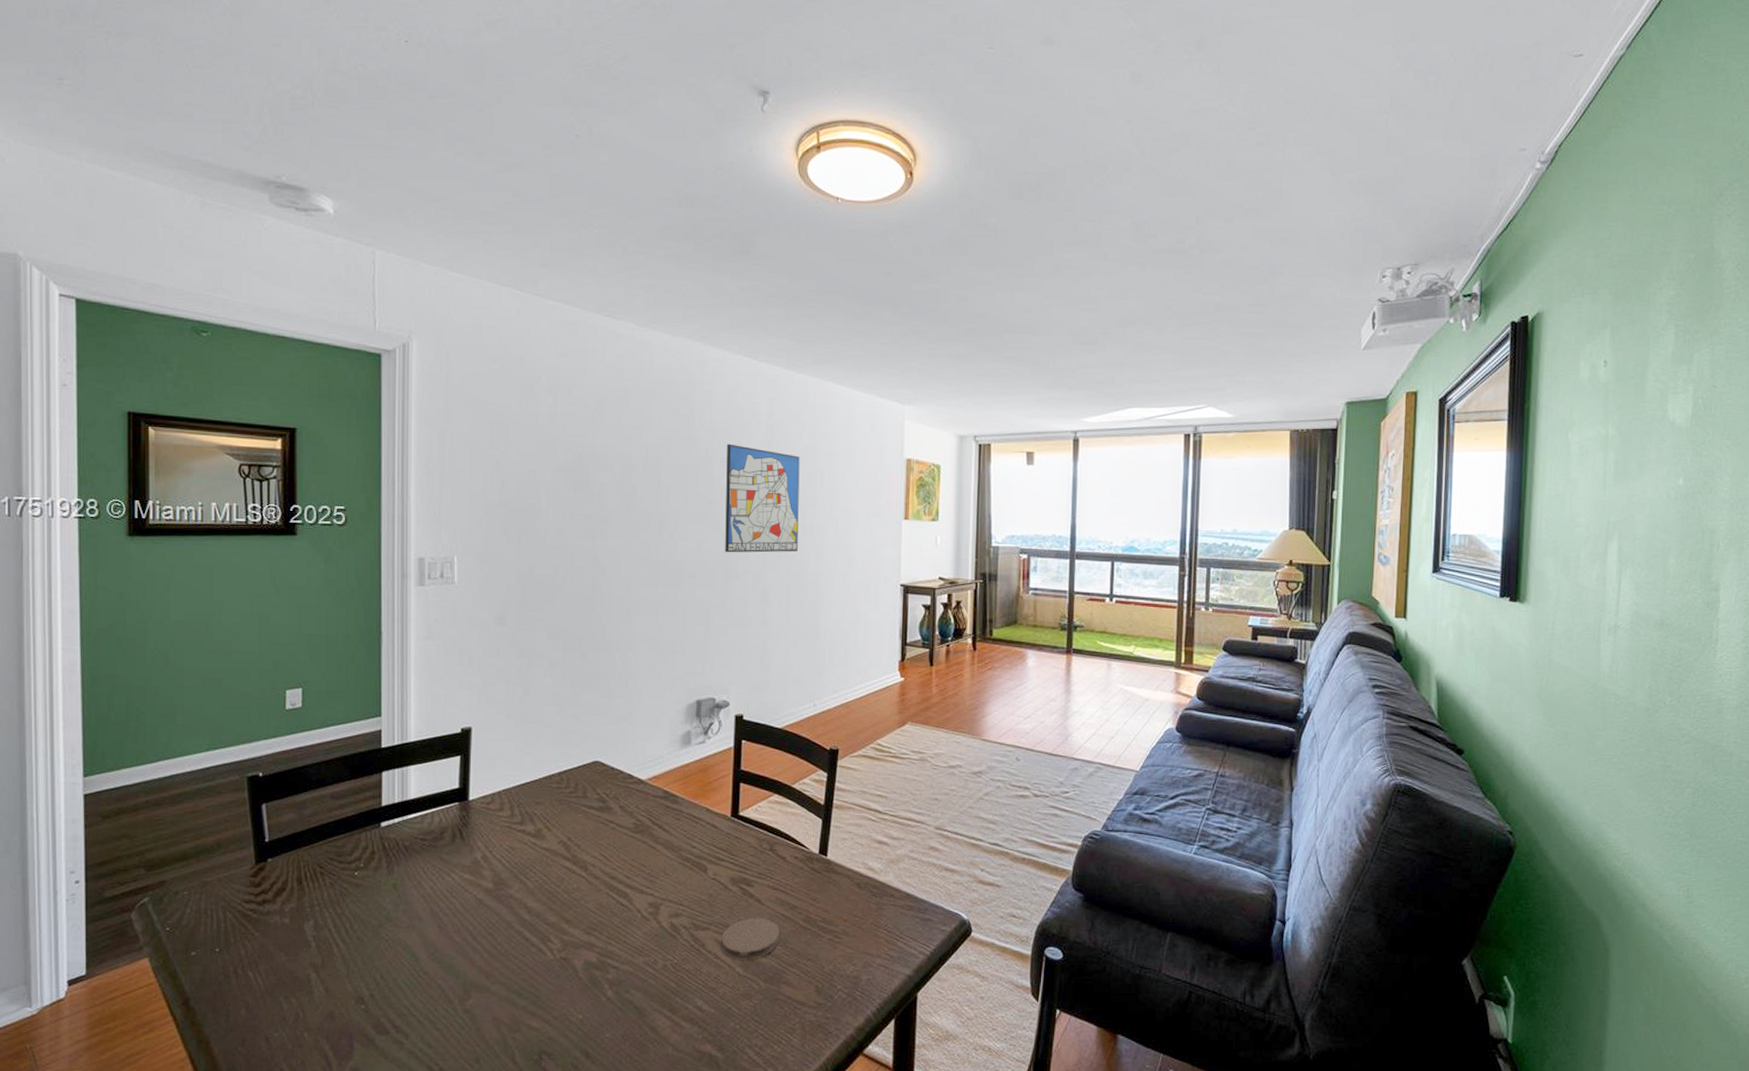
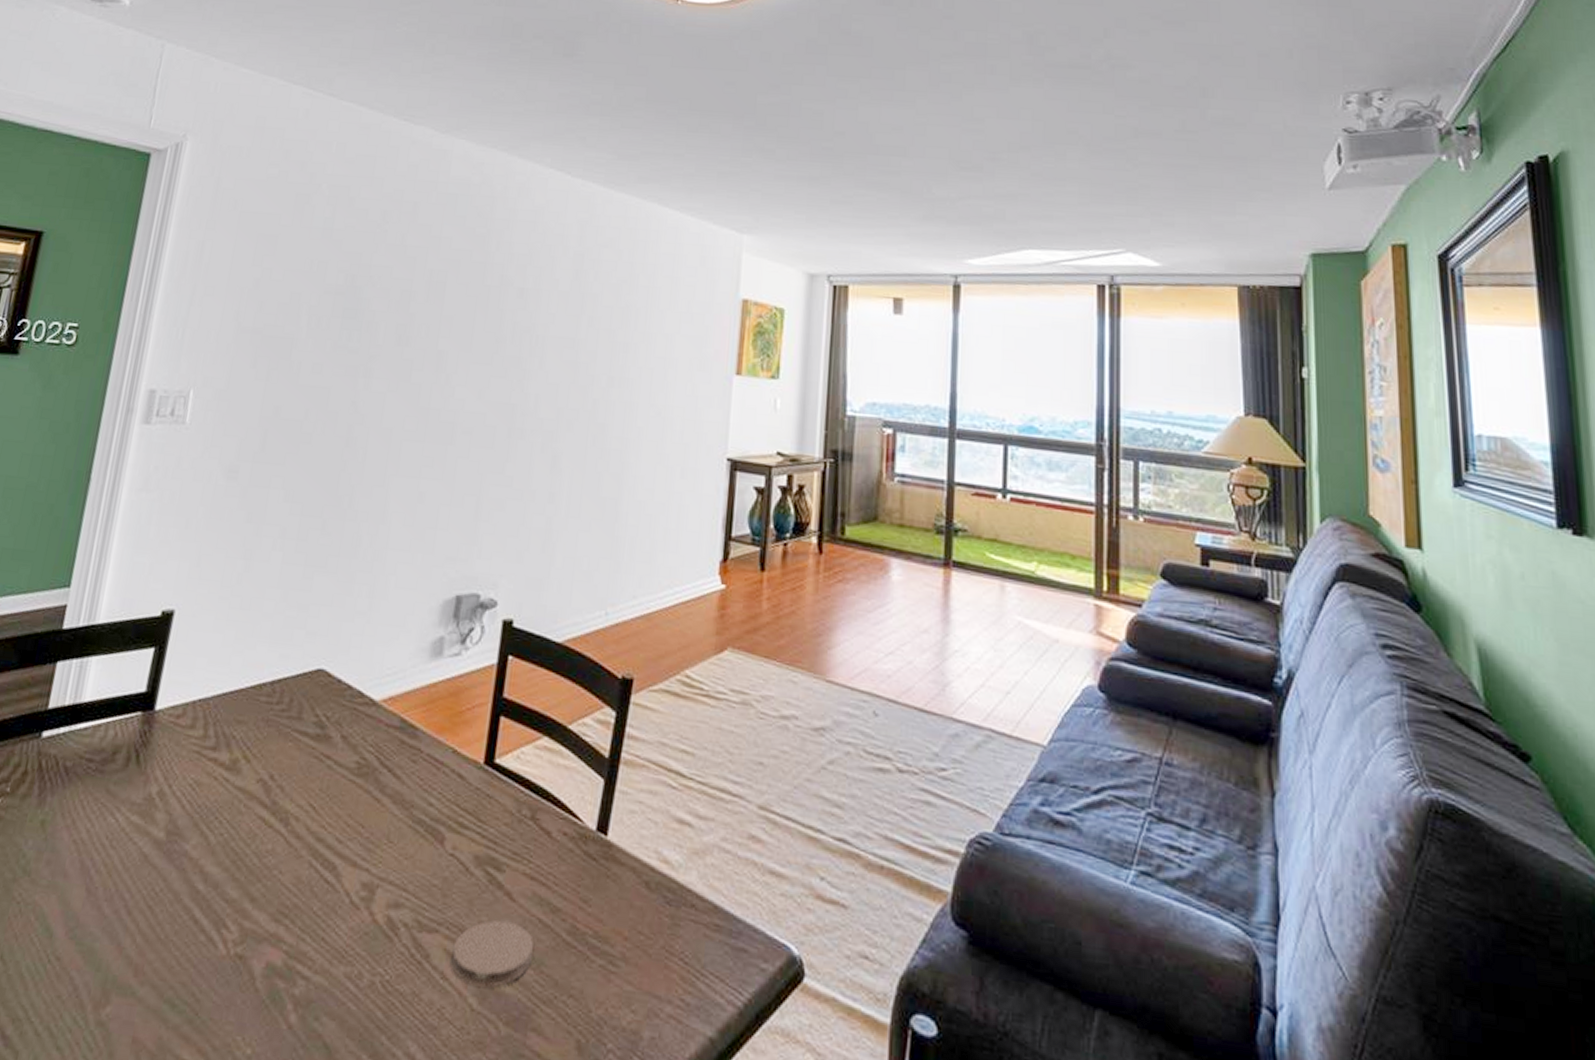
wall art: present [725,443,800,553] -> none [511,271,612,409]

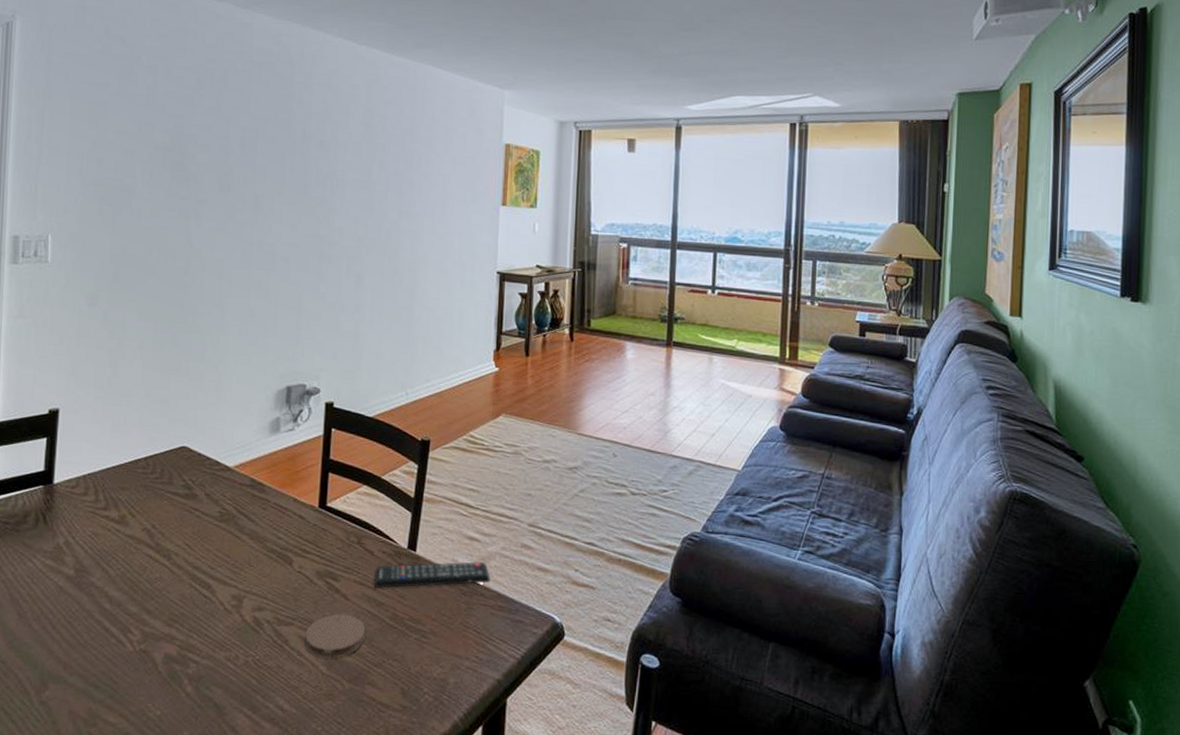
remote control: none [549,852,705,890] -> present [374,561,490,589]

